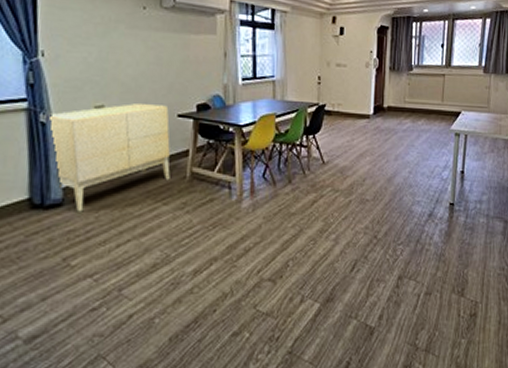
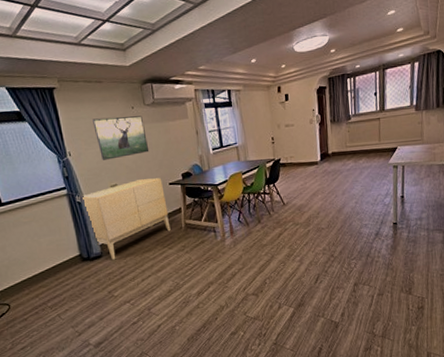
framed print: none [85,12,158,71] -> present [92,116,149,160]

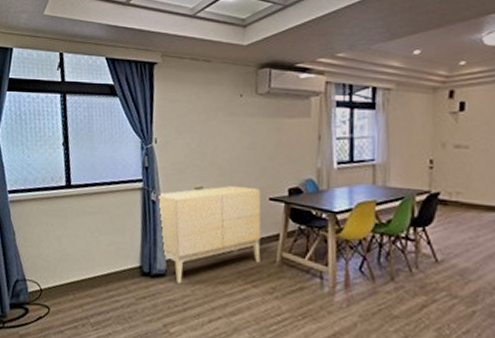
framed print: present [92,116,149,160] -> none [190,103,252,155]

